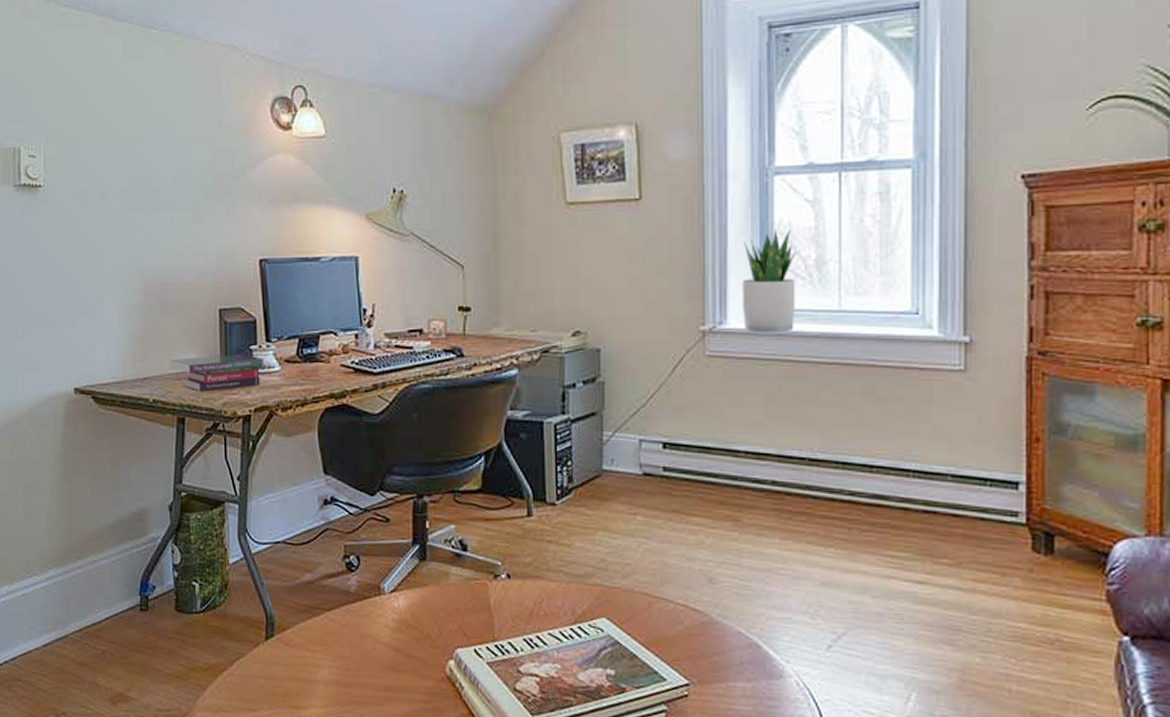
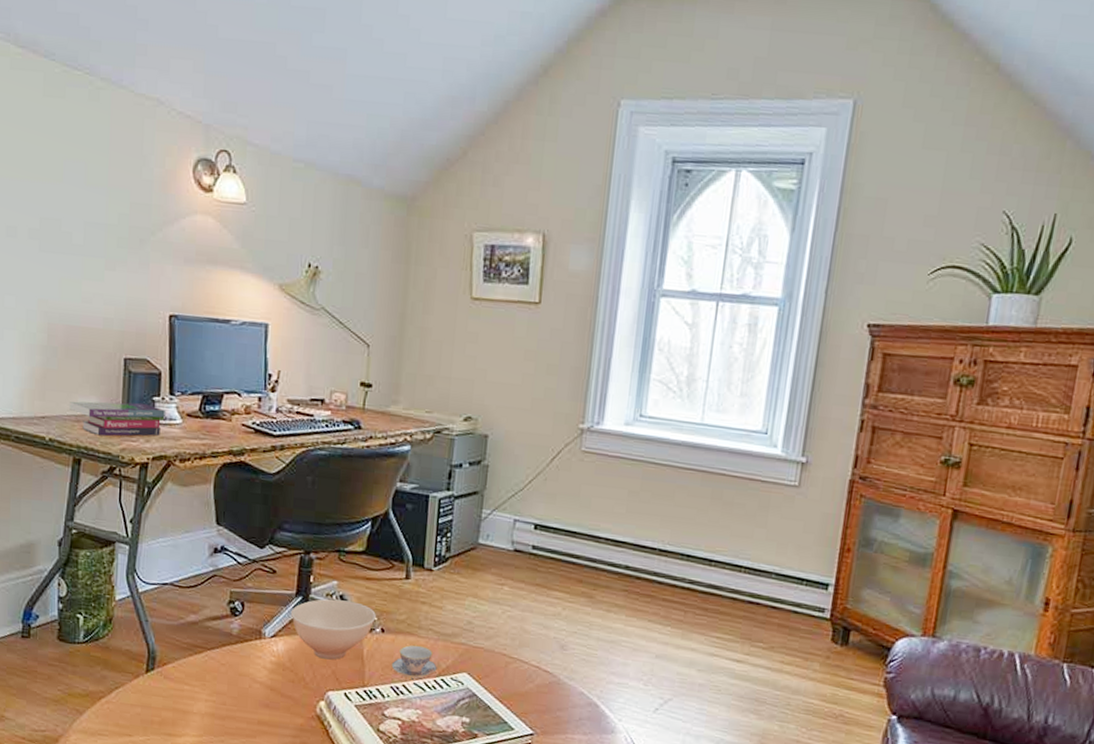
bowl: none [410,545,500,613] -> present [291,599,376,660]
teacup: none [522,589,572,628] -> present [391,644,437,679]
planter: present [743,228,796,333] -> none [618,344,671,438]

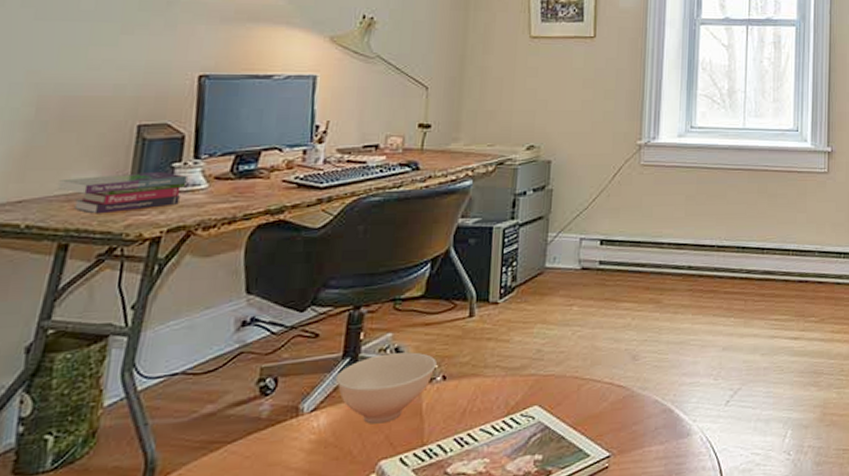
teacup: present [391,644,437,679] -> none [454,385,506,425]

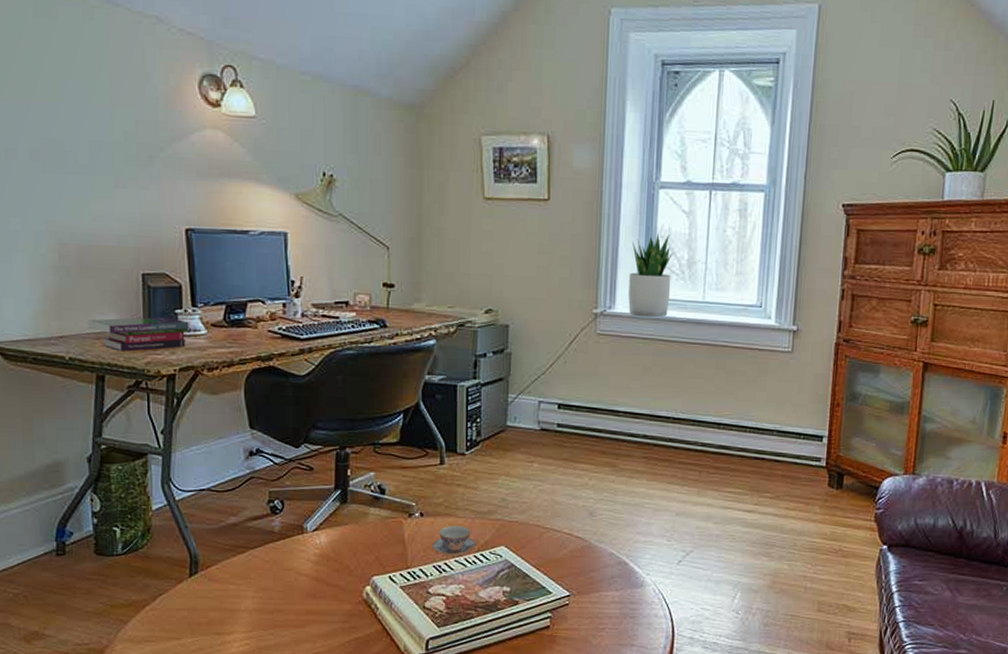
bowl: present [336,352,437,424] -> none [332,489,414,547]
teacup: none [454,385,506,425] -> present [432,525,476,556]
planter: none [672,65,714,146] -> present [628,232,673,318]

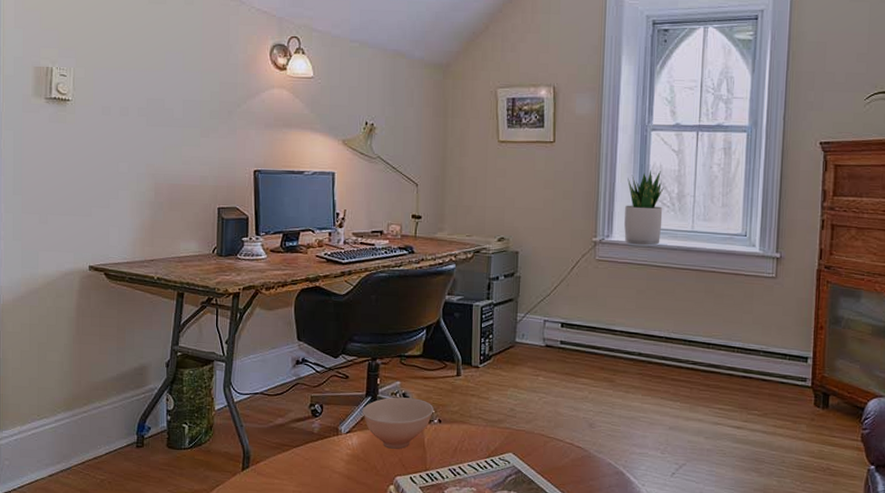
books: present [87,316,189,352] -> none [172,243,253,273]
bowl: none [332,489,414,547] -> present [363,397,434,449]
teacup: present [432,525,476,556] -> none [448,431,487,461]

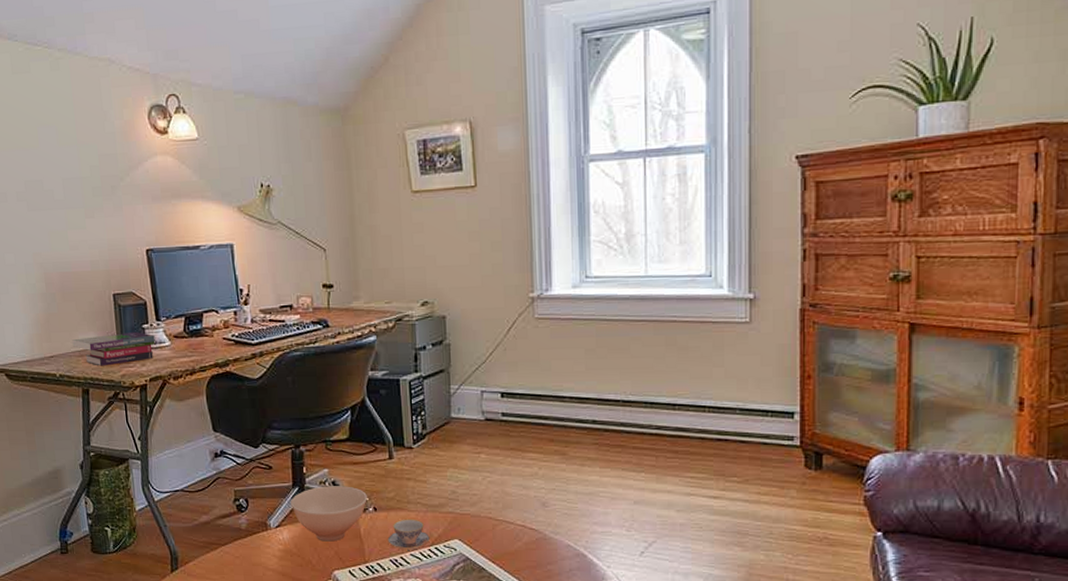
books: none [172,243,253,273] -> present [71,331,155,366]
teacup: none [448,431,487,461] -> present [387,519,430,550]
planter: present [624,169,664,246] -> none [565,208,610,298]

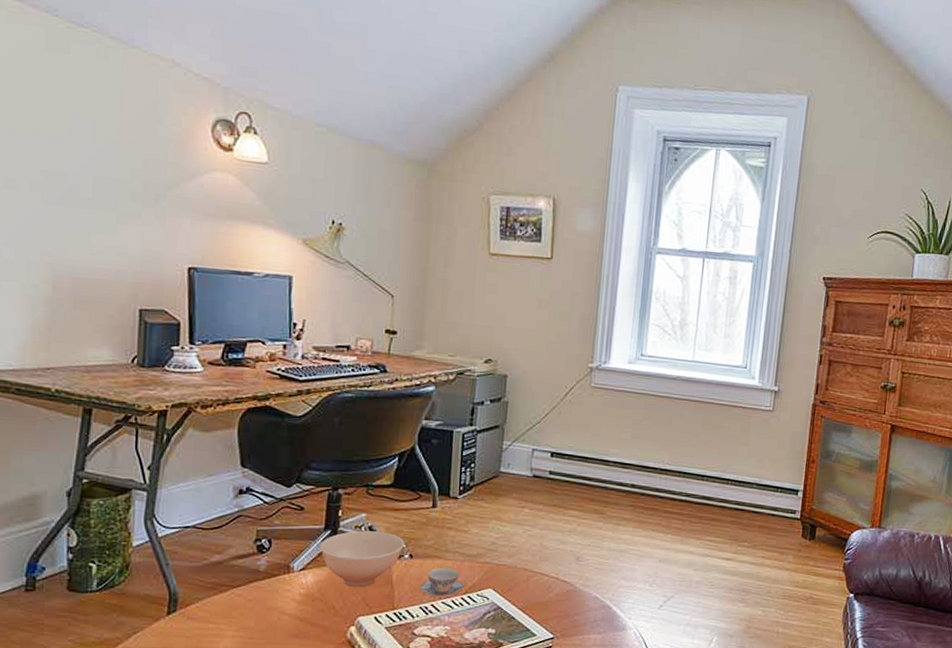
books: present [71,331,155,366] -> none [77,352,185,386]

